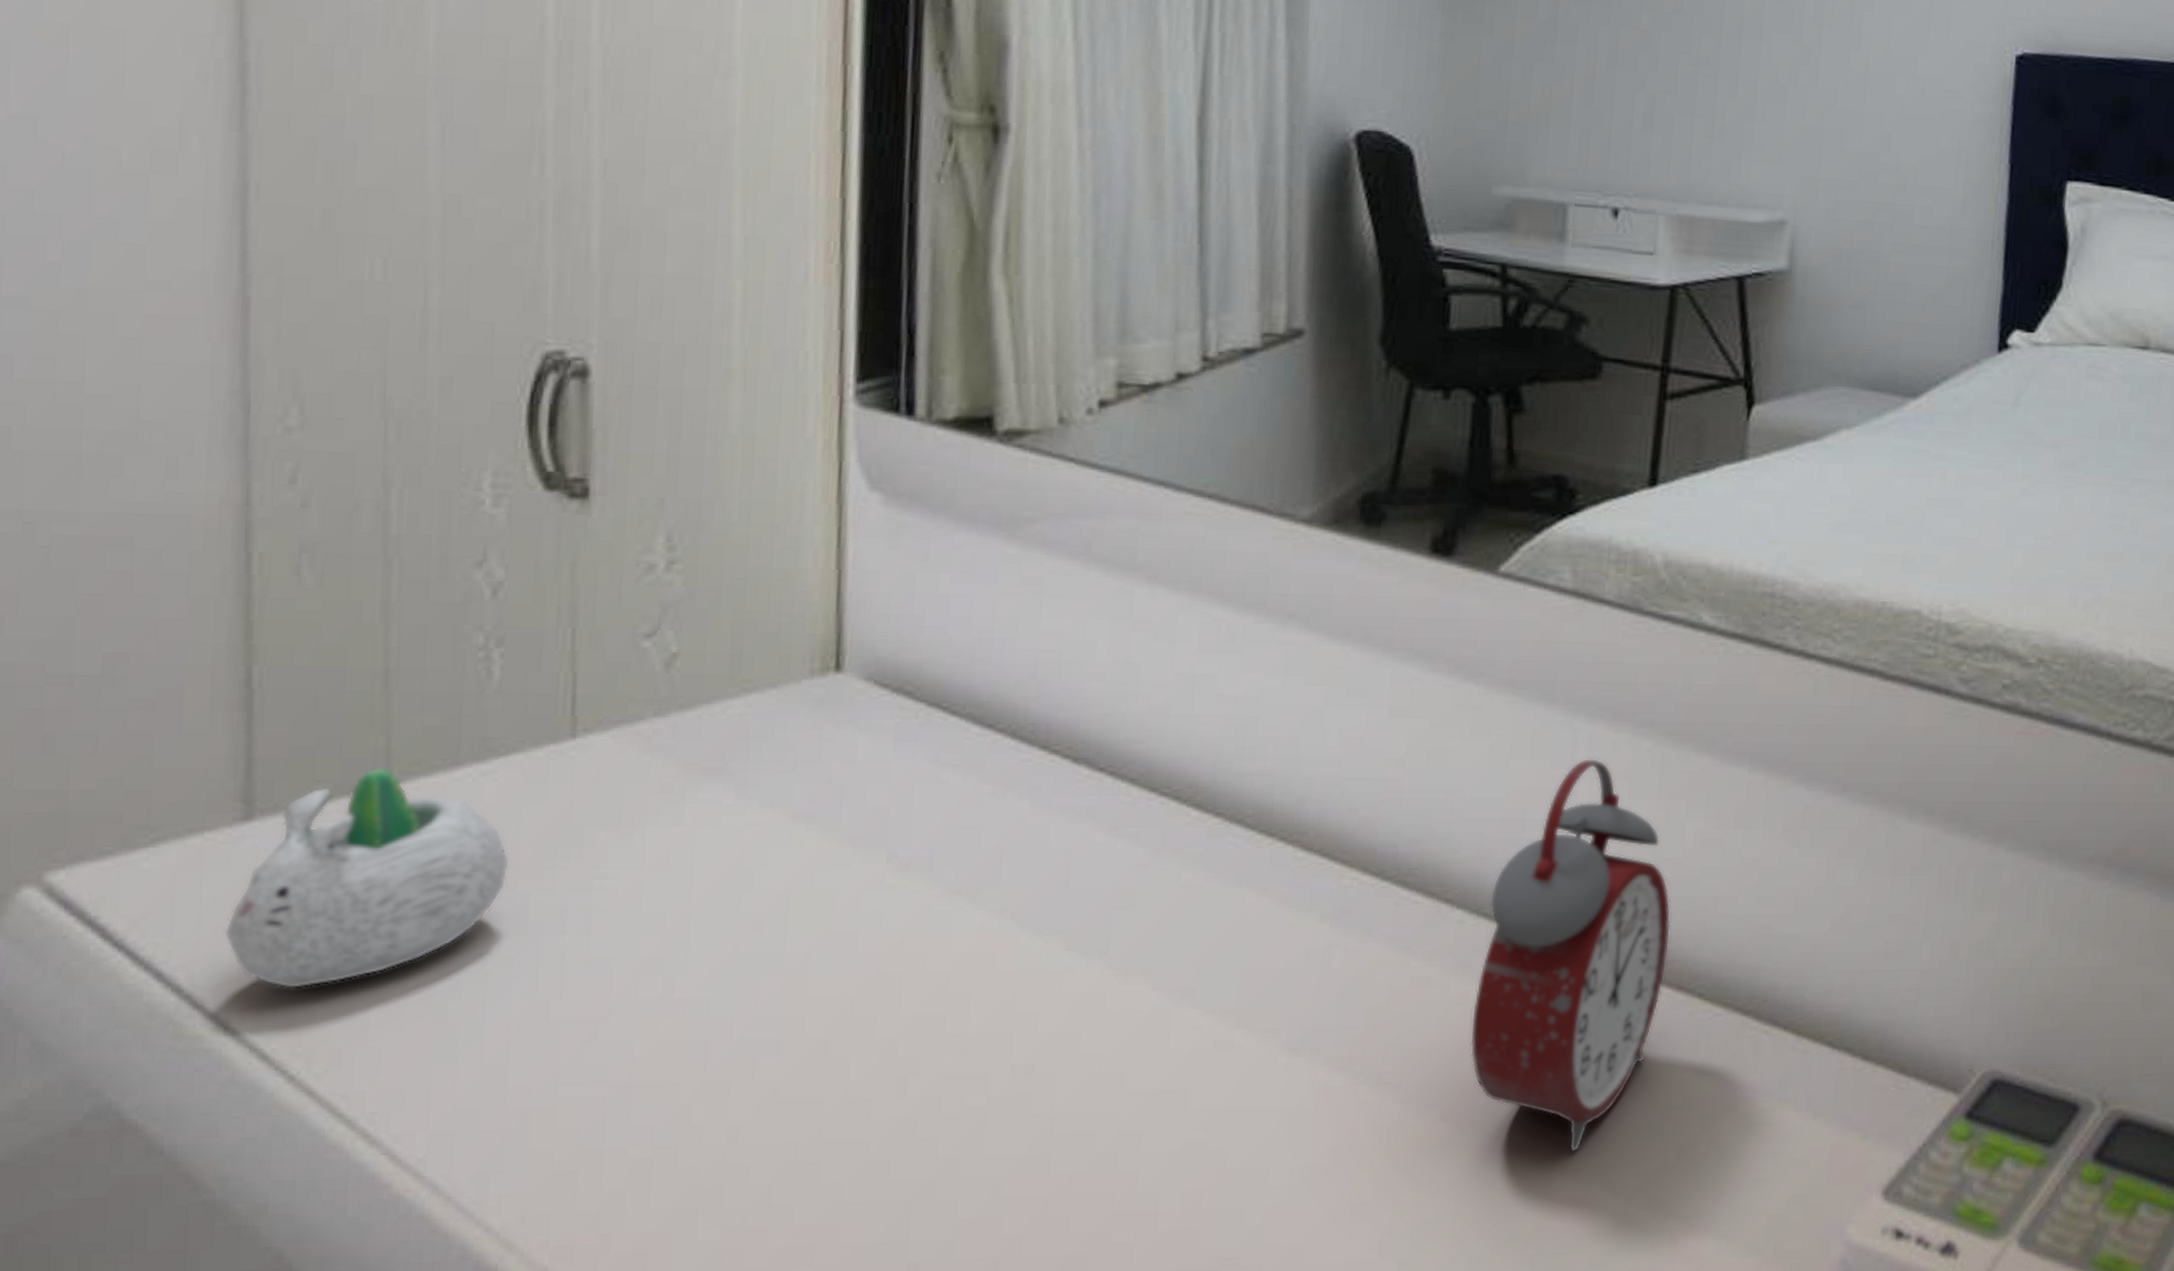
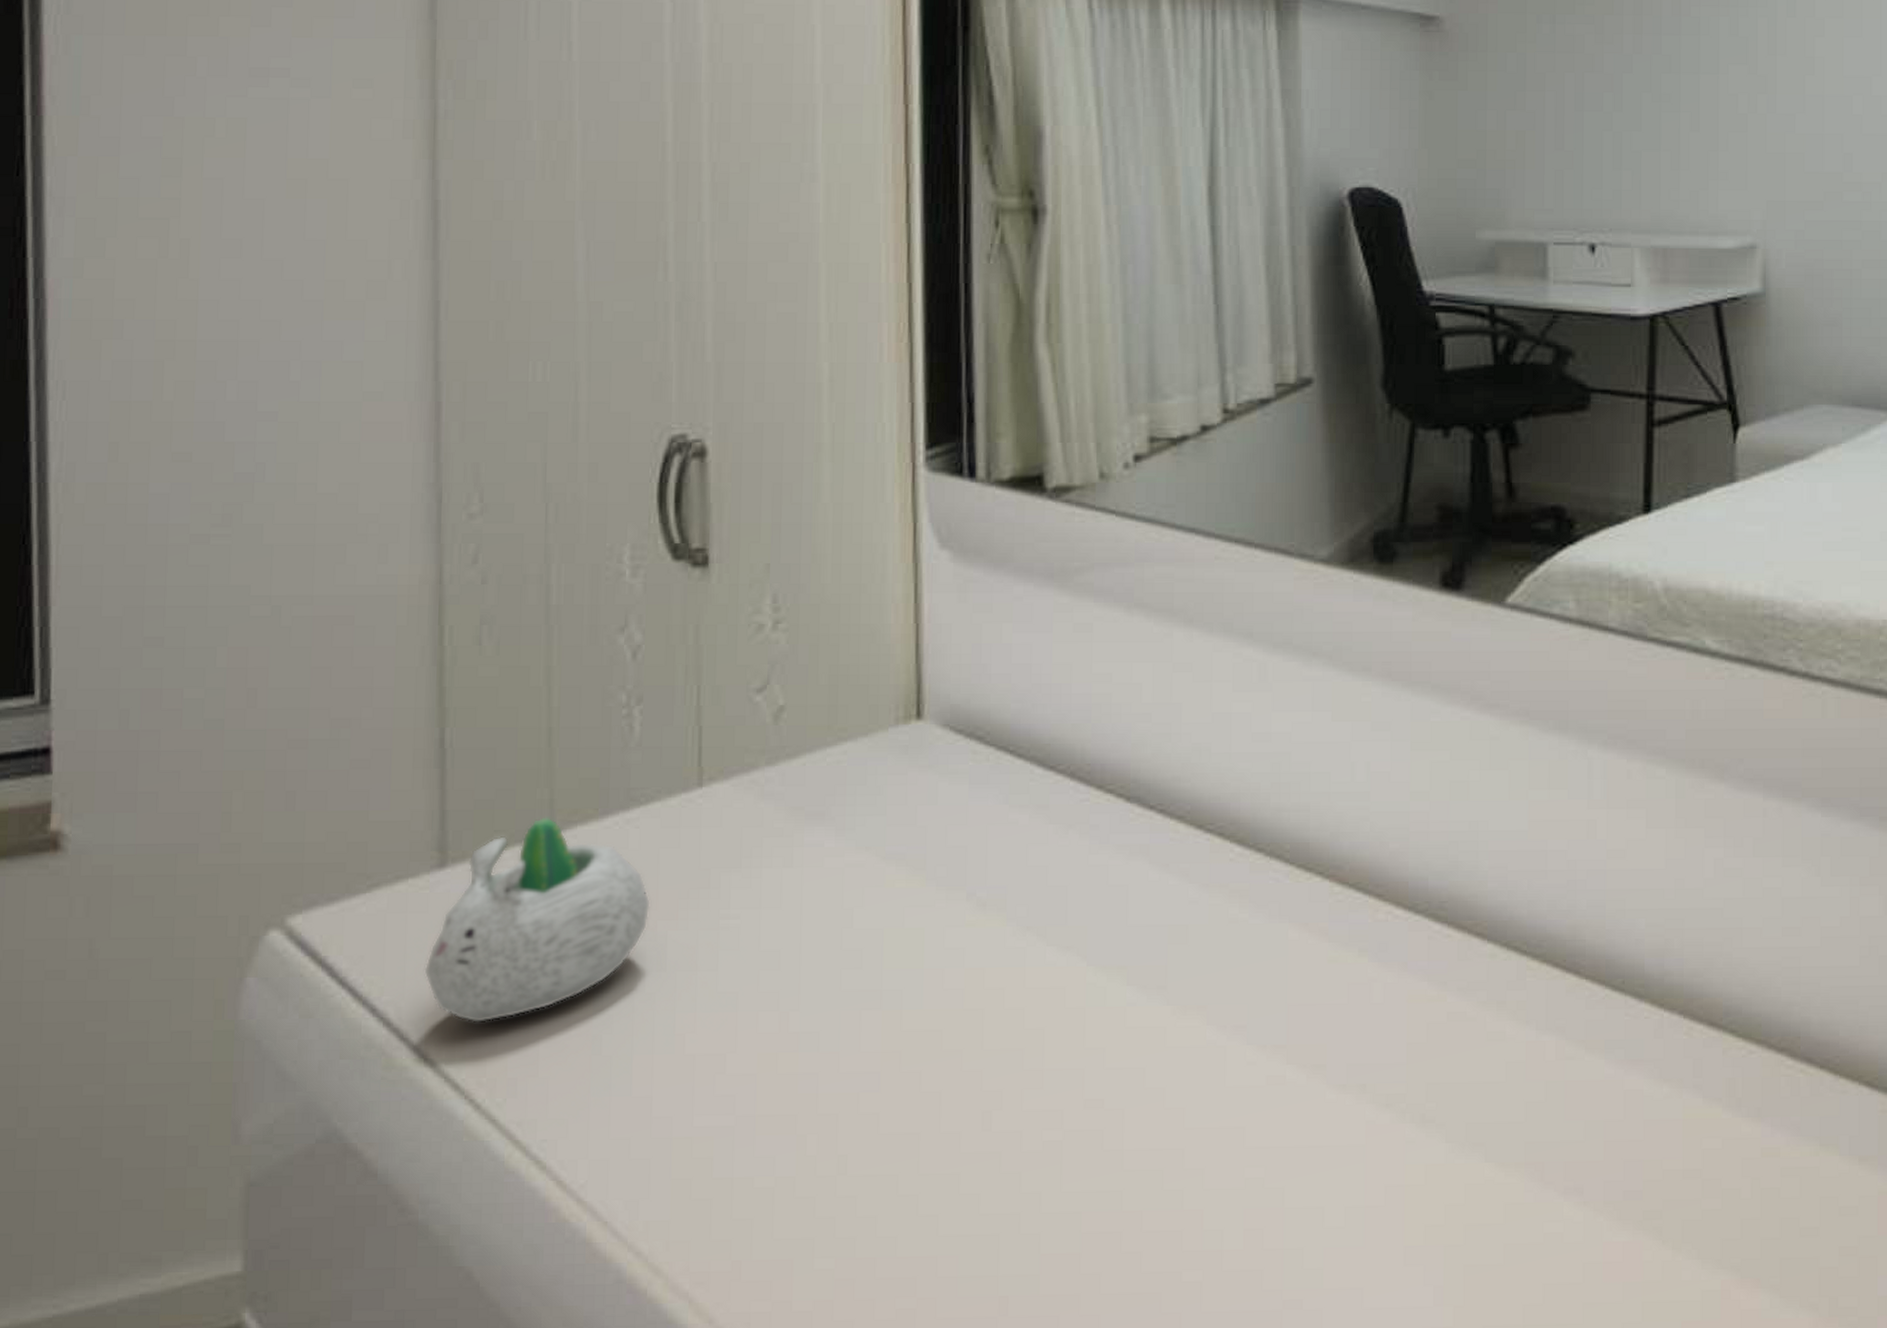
alarm clock: present [1470,758,1671,1153] -> none [1508,787,1697,1197]

